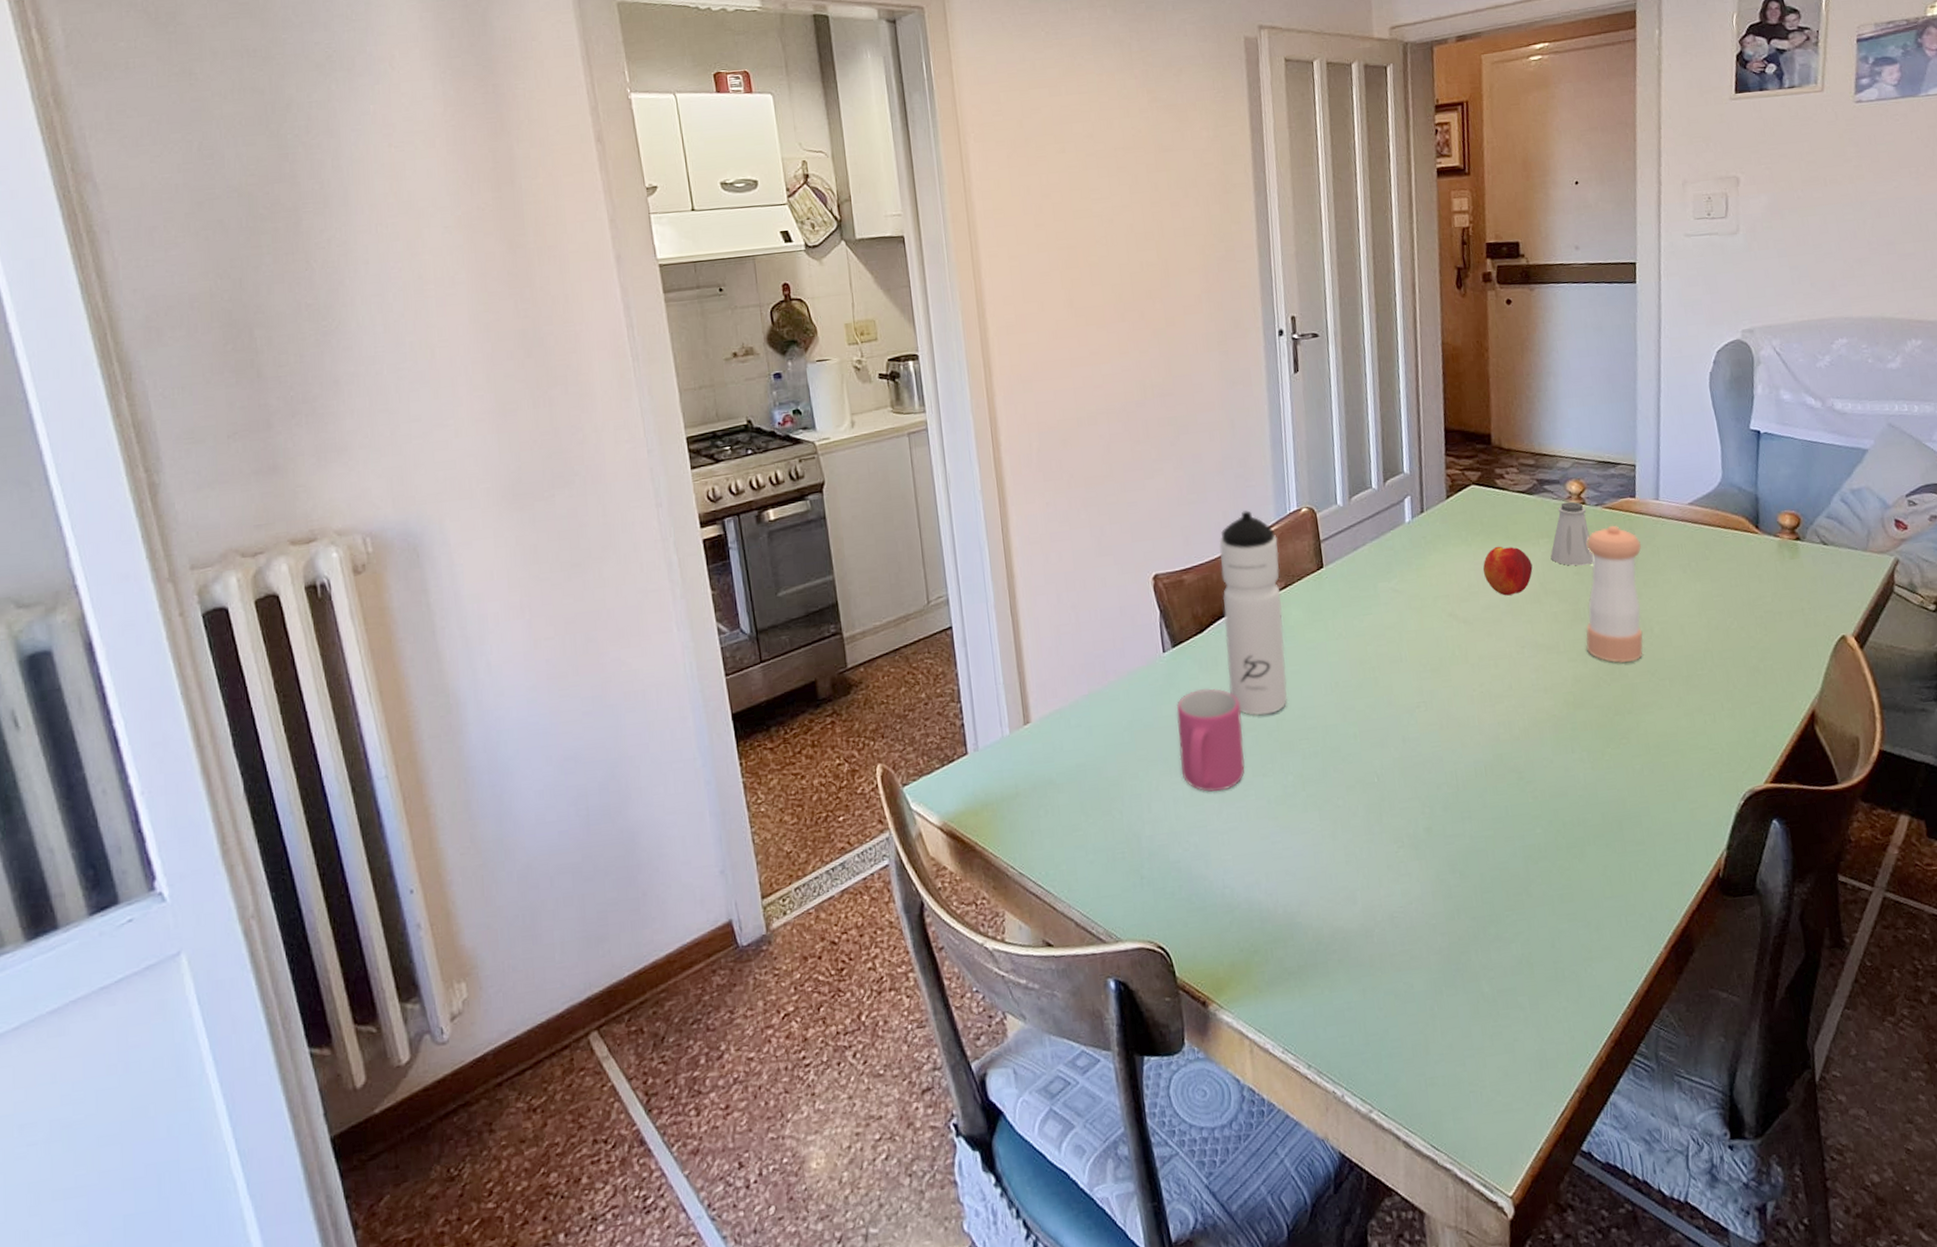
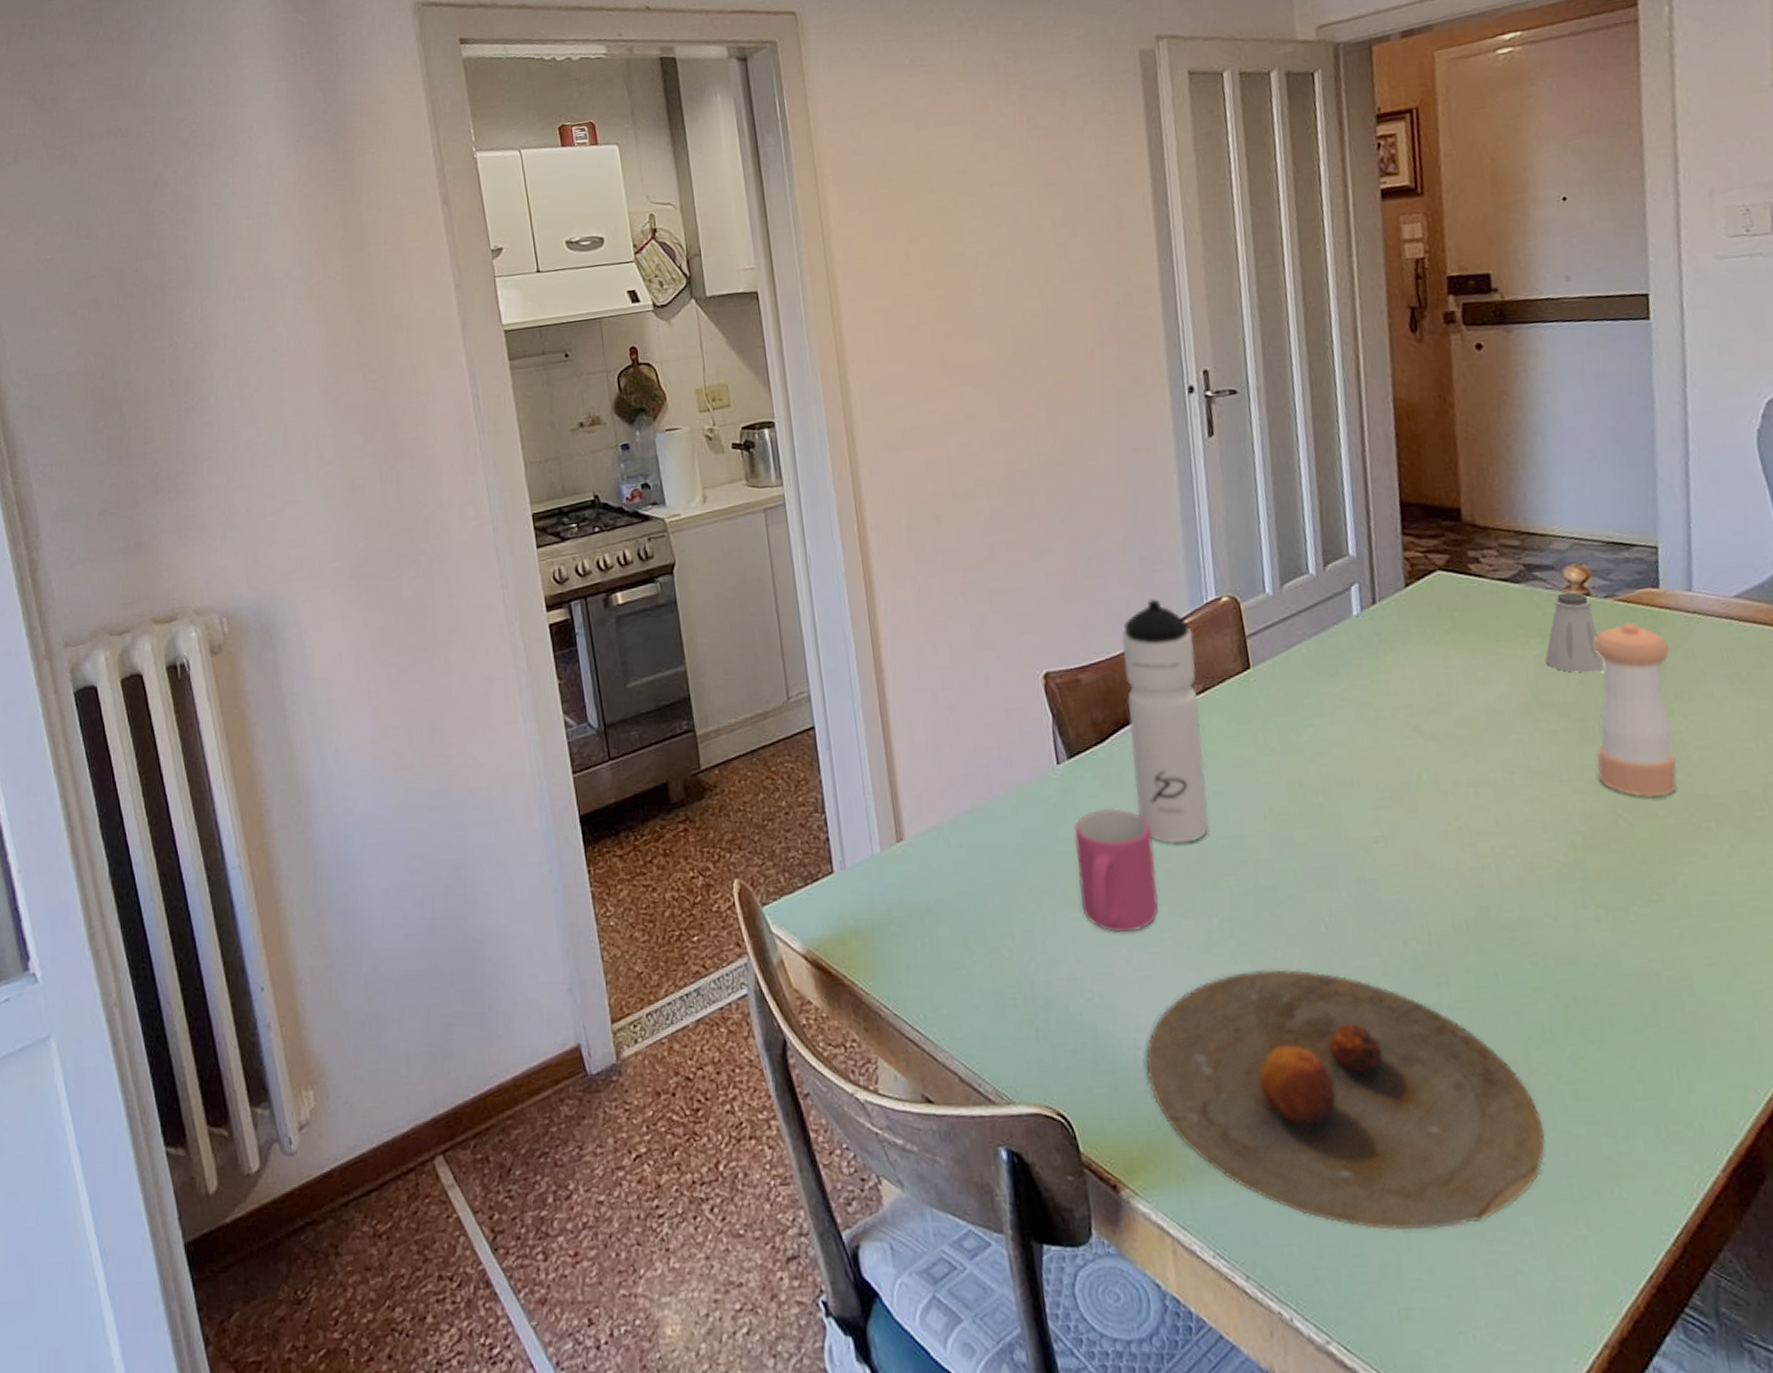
plate: none [1232,814,1538,1018] -> present [1146,969,1545,1230]
peach: present [1483,546,1533,596] -> none [1455,646,1522,708]

